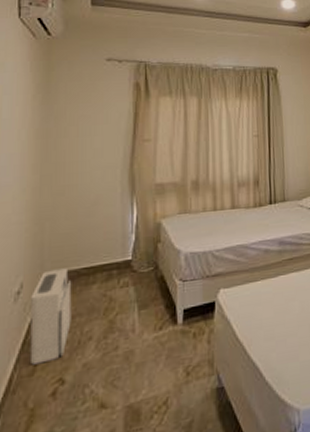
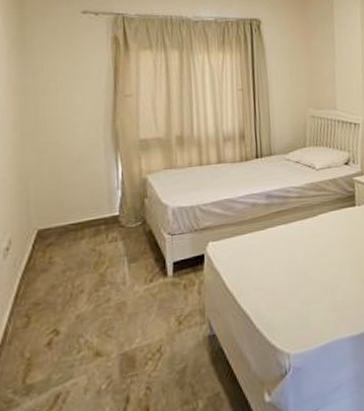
air purifier: present [30,268,72,365] -> none [20,224,62,318]

